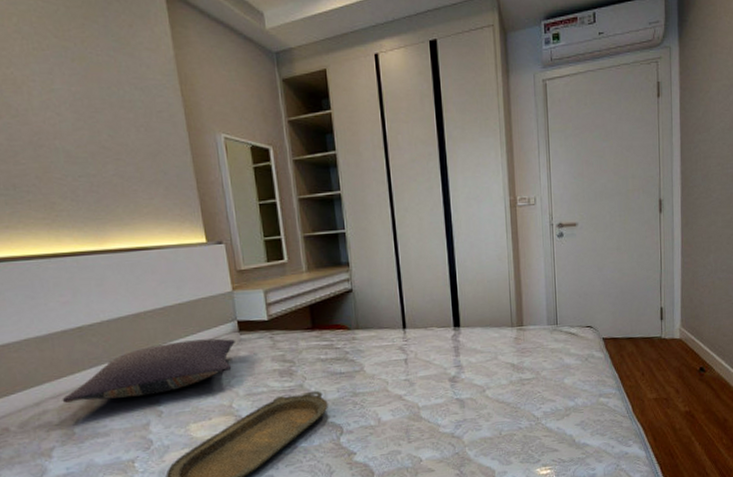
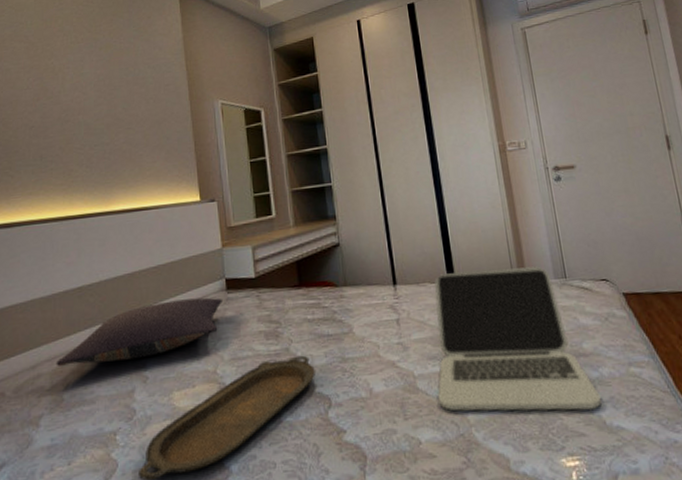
laptop: none [438,314,573,435] -> present [434,266,601,411]

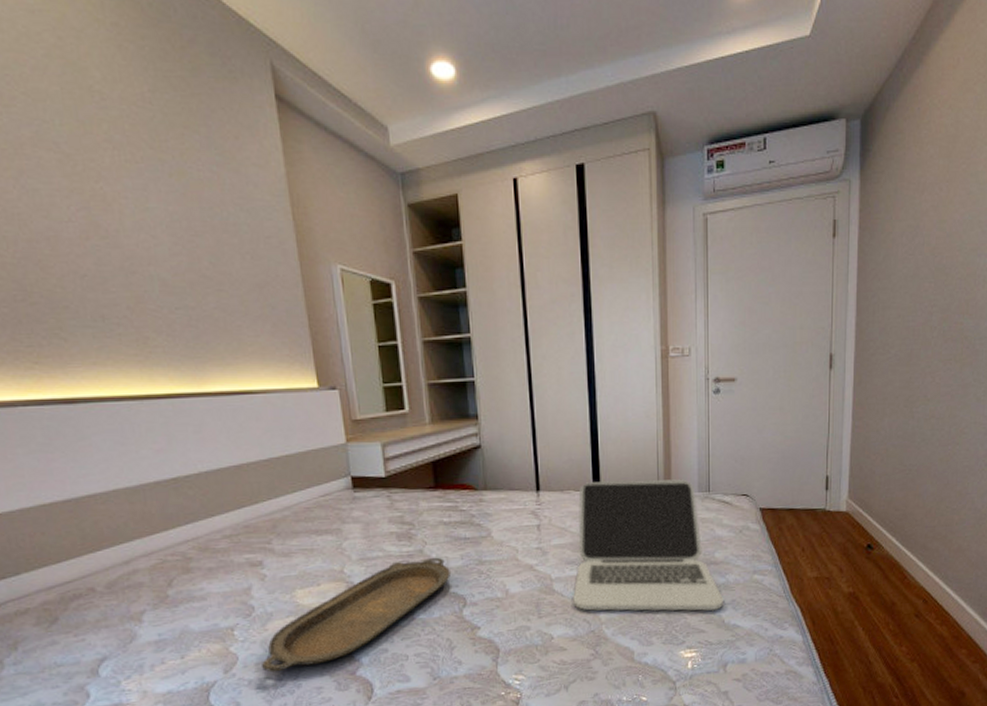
pillow: present [56,297,222,366] -> none [154,495,348,562]

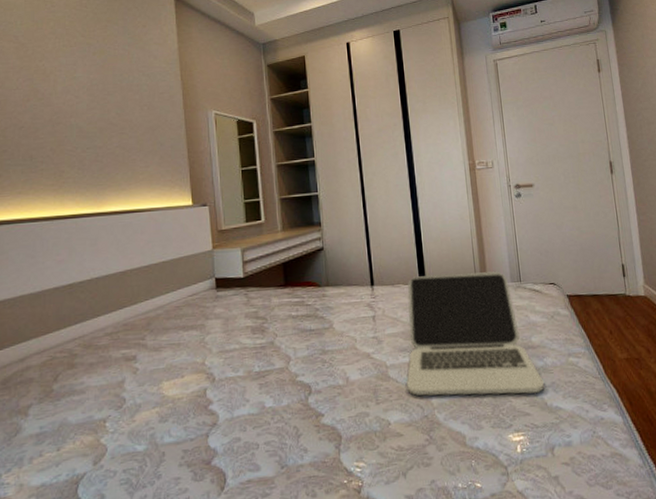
serving tray: present [261,557,451,673] -> none [126,348,298,464]

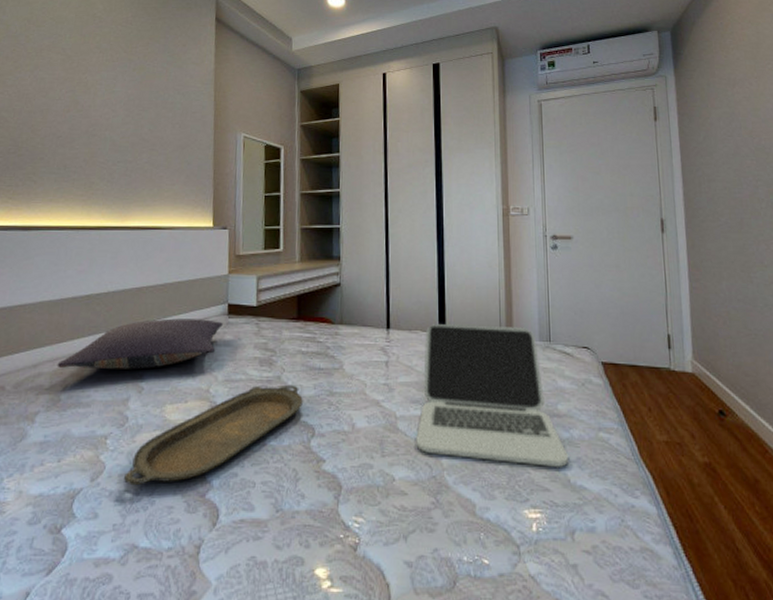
pillow: none [45,295,212,359] -> present [57,318,223,370]
serving tray: none [126,348,298,464] -> present [123,384,303,486]

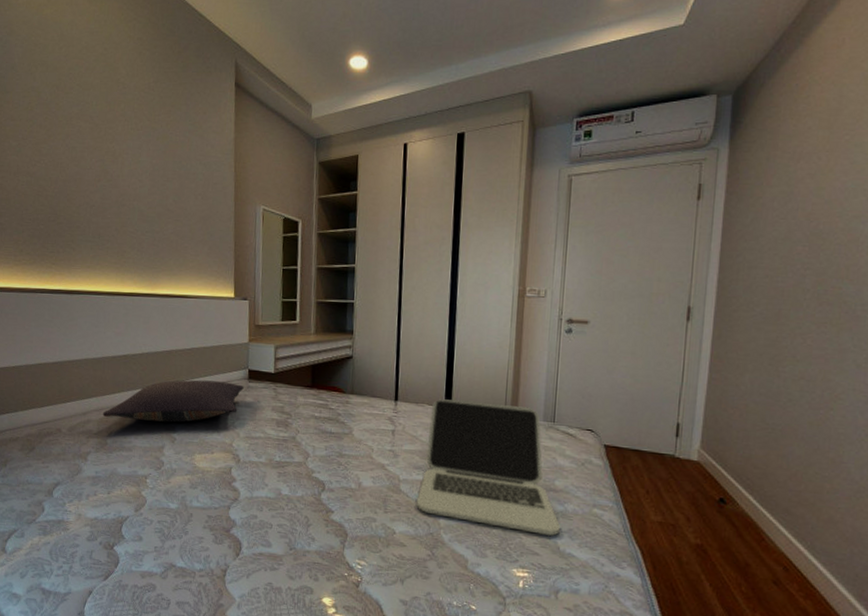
serving tray: present [123,384,303,486] -> none [161,444,315,518]

